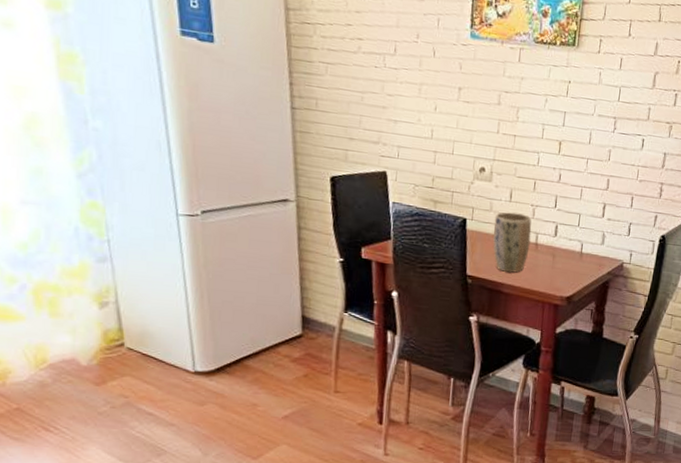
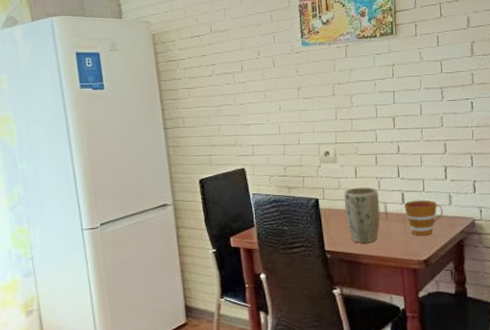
cup: none [556,234,594,273] -> present [404,200,443,236]

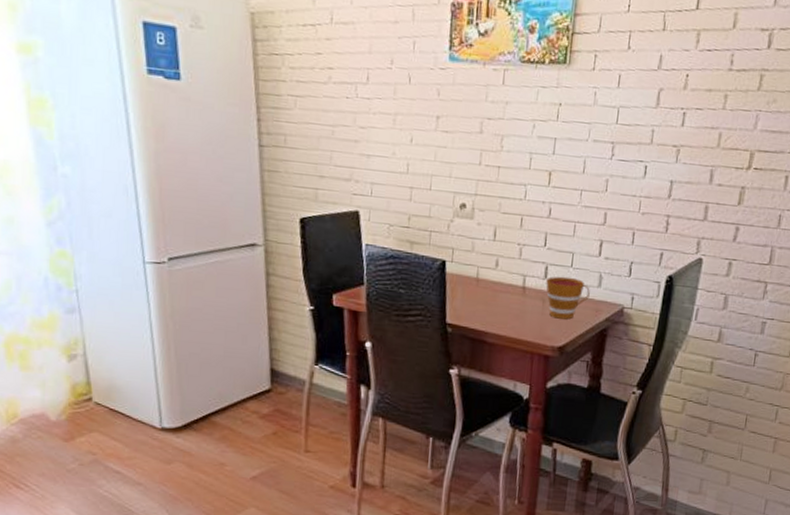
plant pot: present [344,187,380,243] -> none [475,252,519,320]

